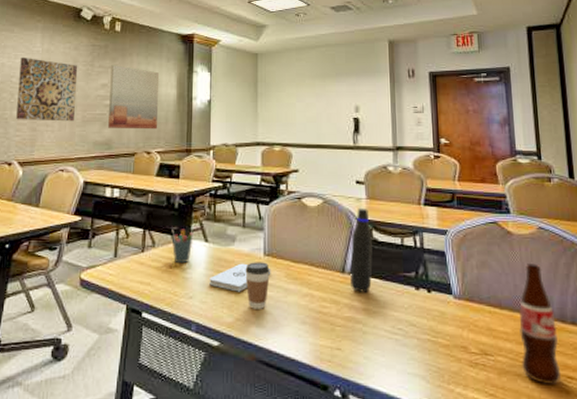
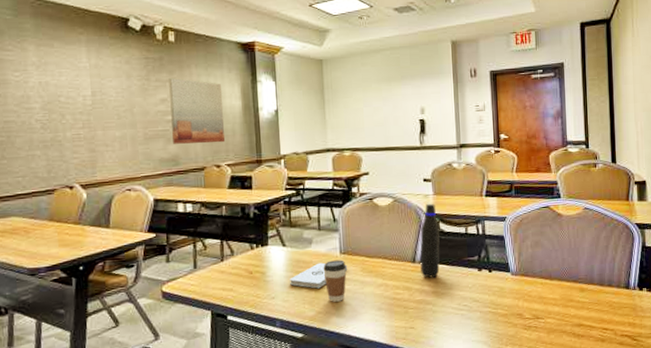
wall art: present [16,58,78,122] -> none [66,74,135,142]
pen holder: present [171,229,193,264] -> none [249,236,271,269]
bottle: present [519,262,561,385] -> none [566,238,597,337]

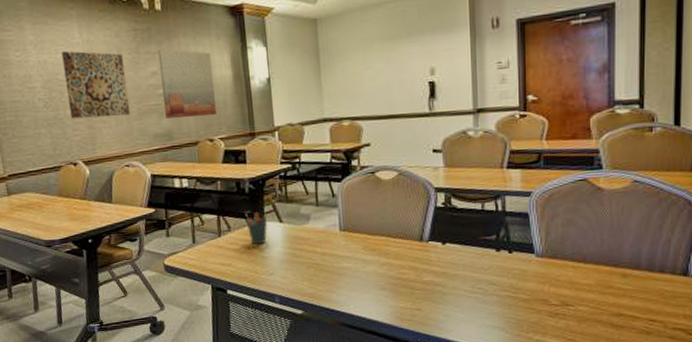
wall art: none [66,74,135,142] -> present [61,51,130,119]
pen holder: none [249,236,271,269] -> present [245,212,267,245]
notepad: present [290,262,348,289] -> none [288,239,348,266]
coffee cup: present [323,260,347,302] -> none [322,237,347,280]
water bottle: present [420,203,440,278] -> none [428,176,451,258]

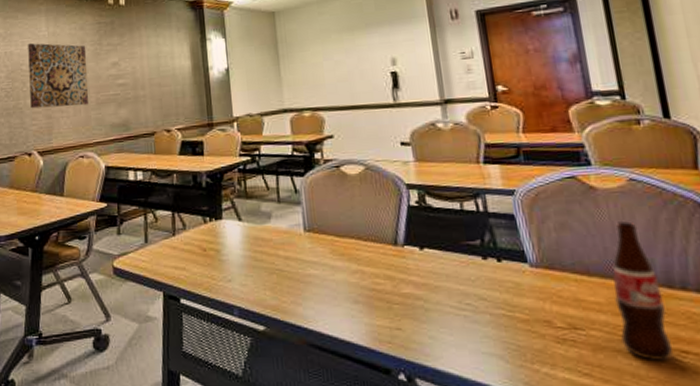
wall art: present [158,49,218,119] -> none [119,41,176,108]
pen holder: present [245,212,267,245] -> none [202,208,225,246]
bottle: none [602,216,644,329] -> present [612,220,673,362]

